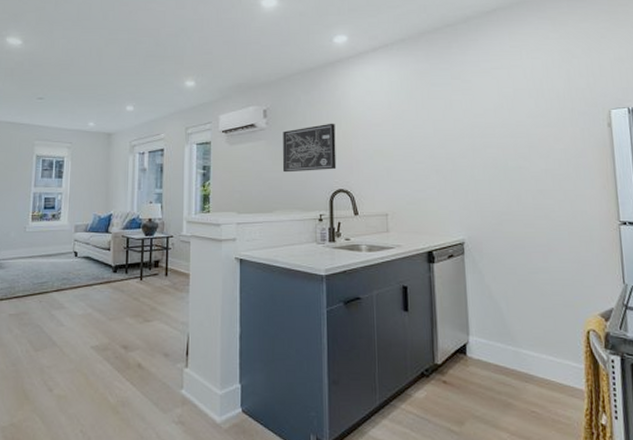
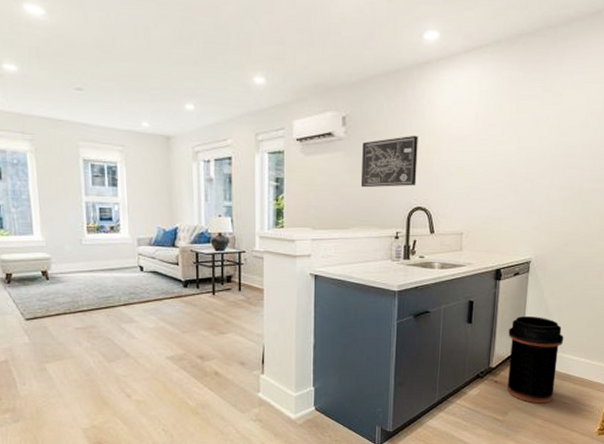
trash can: none [451,303,517,412] -> present [507,315,564,404]

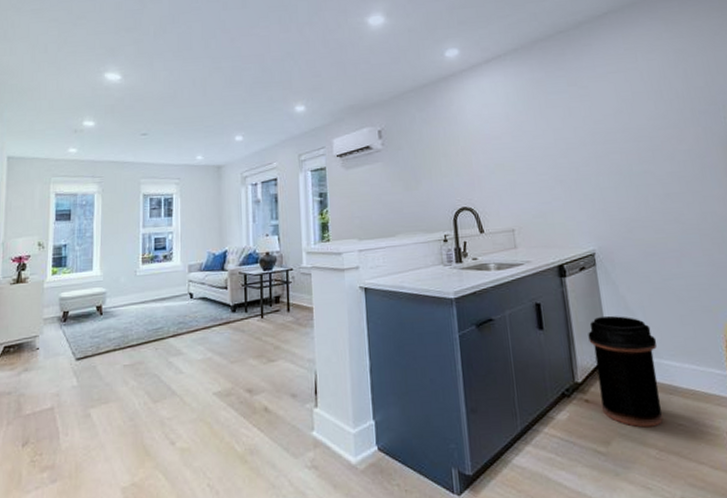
wall art: present [360,135,418,188] -> none [400,139,458,194]

